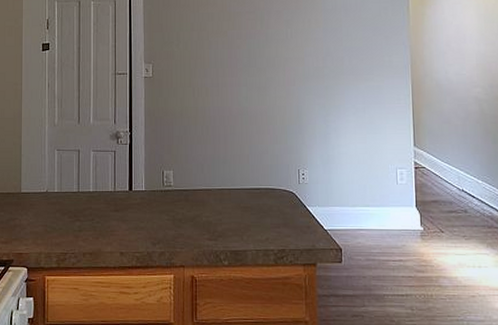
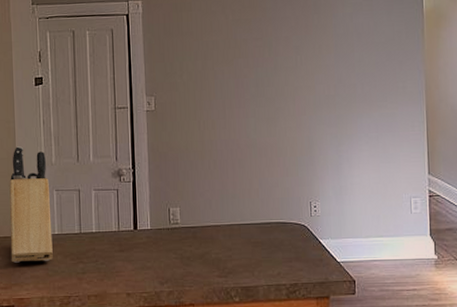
knife block: none [12,107,52,218] -> present [9,146,53,263]

